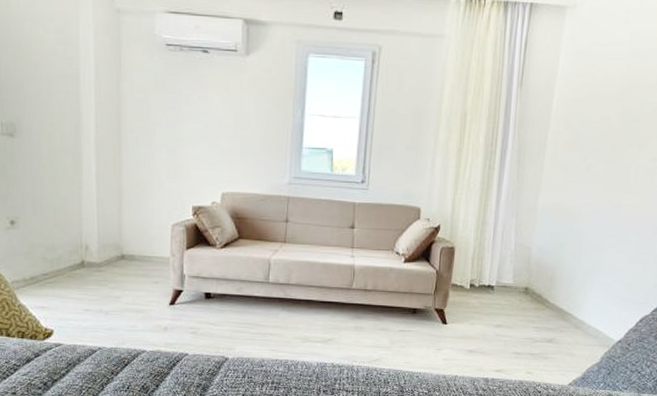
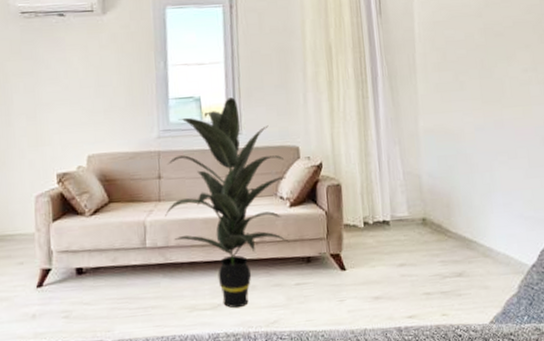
indoor plant: none [289,153,405,345] -> present [165,97,289,309]

